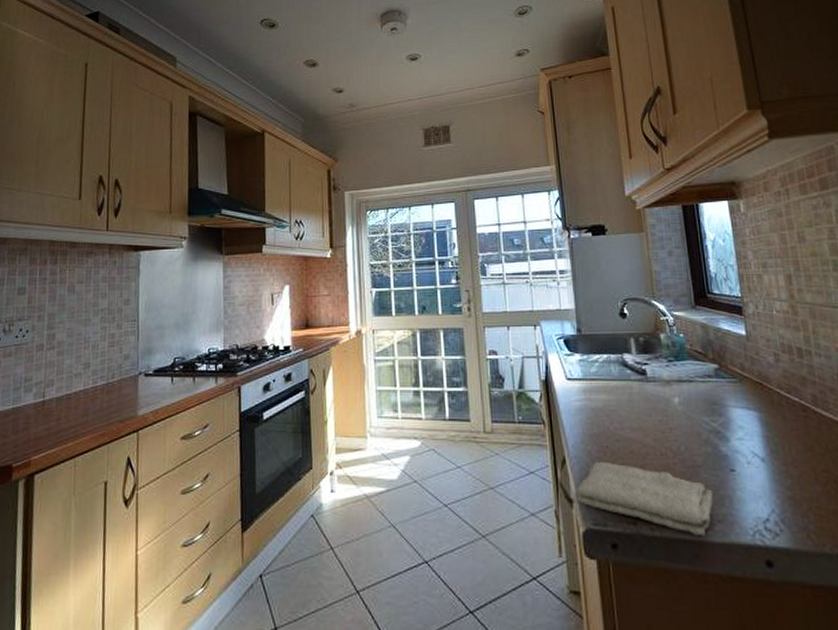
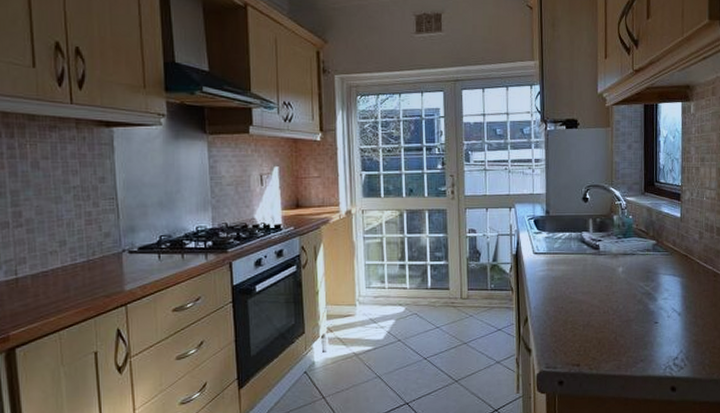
washcloth: present [575,461,714,536] -> none [533,319,640,372]

